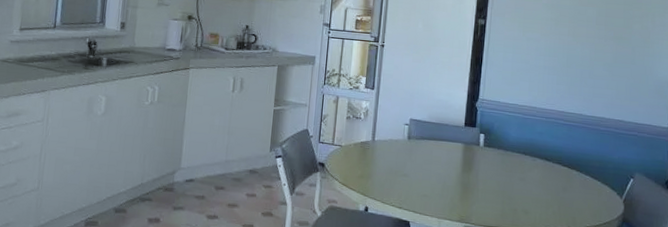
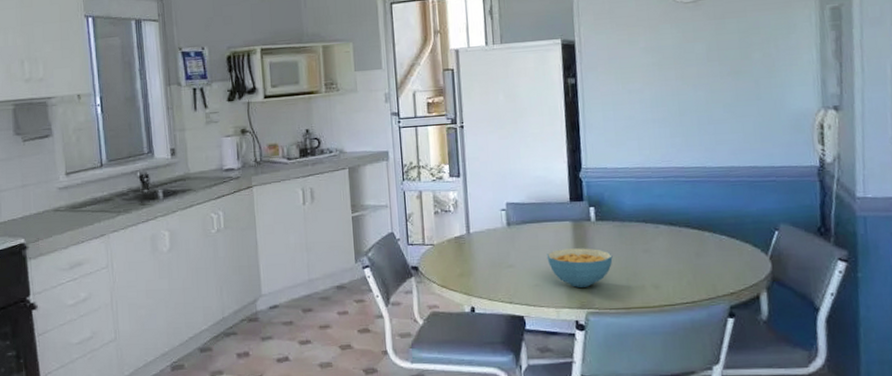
cereal bowl: none [437,166,493,204] -> present [546,248,613,288]

